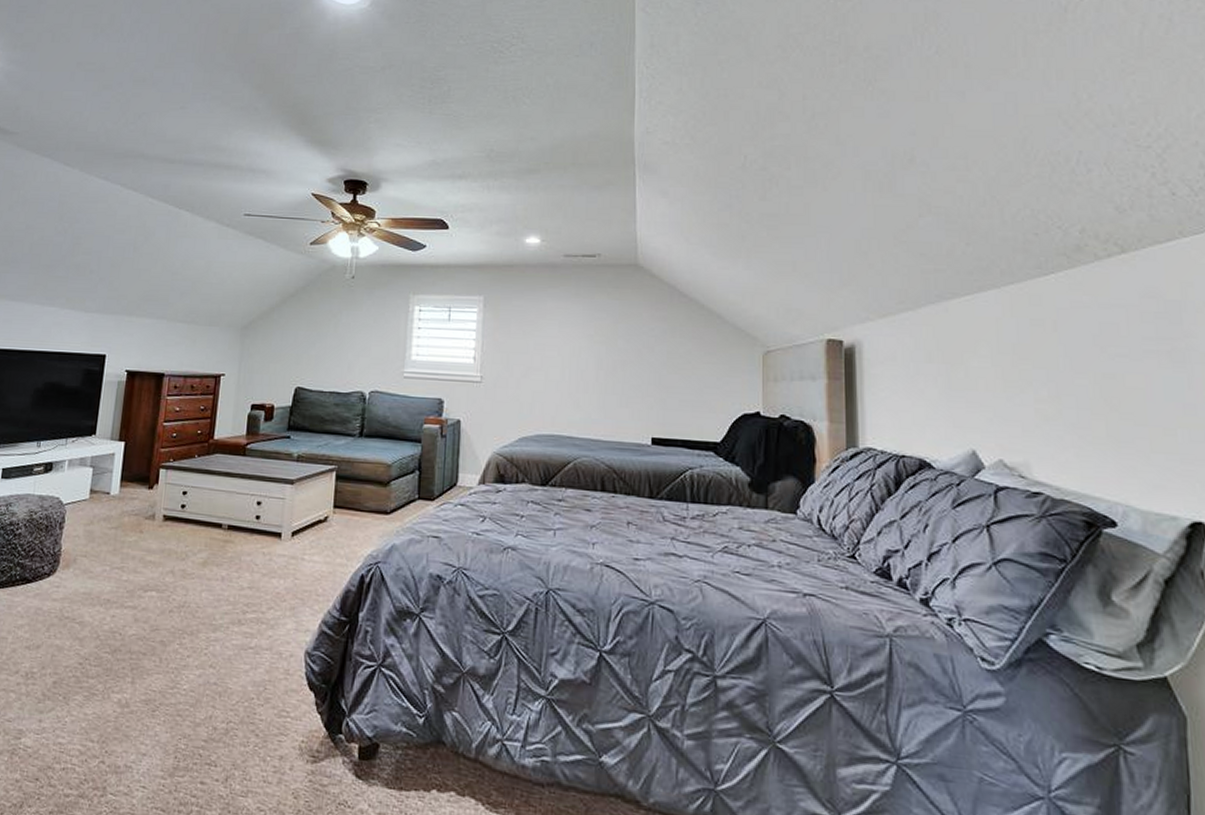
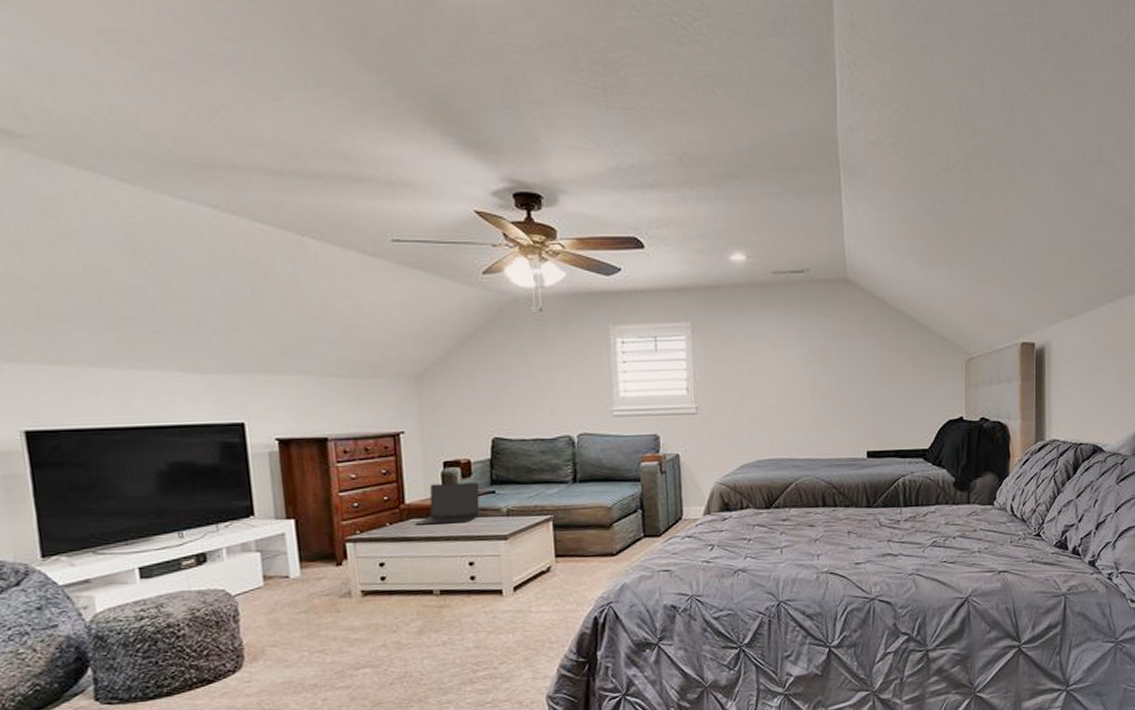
laptop: none [218,423,278,463] -> present [415,482,480,525]

